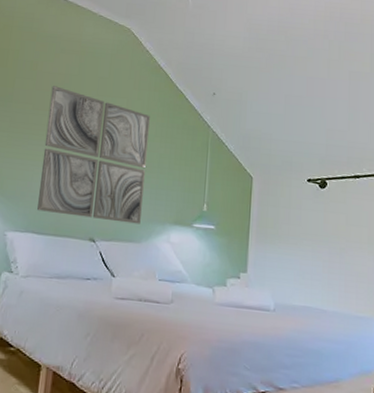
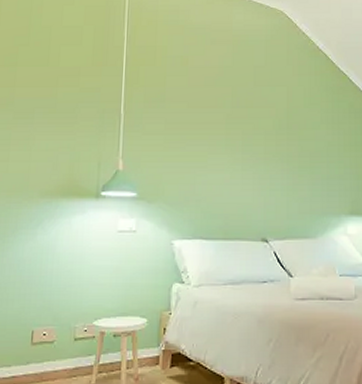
wall art: present [37,86,150,224] -> none [203,80,314,219]

